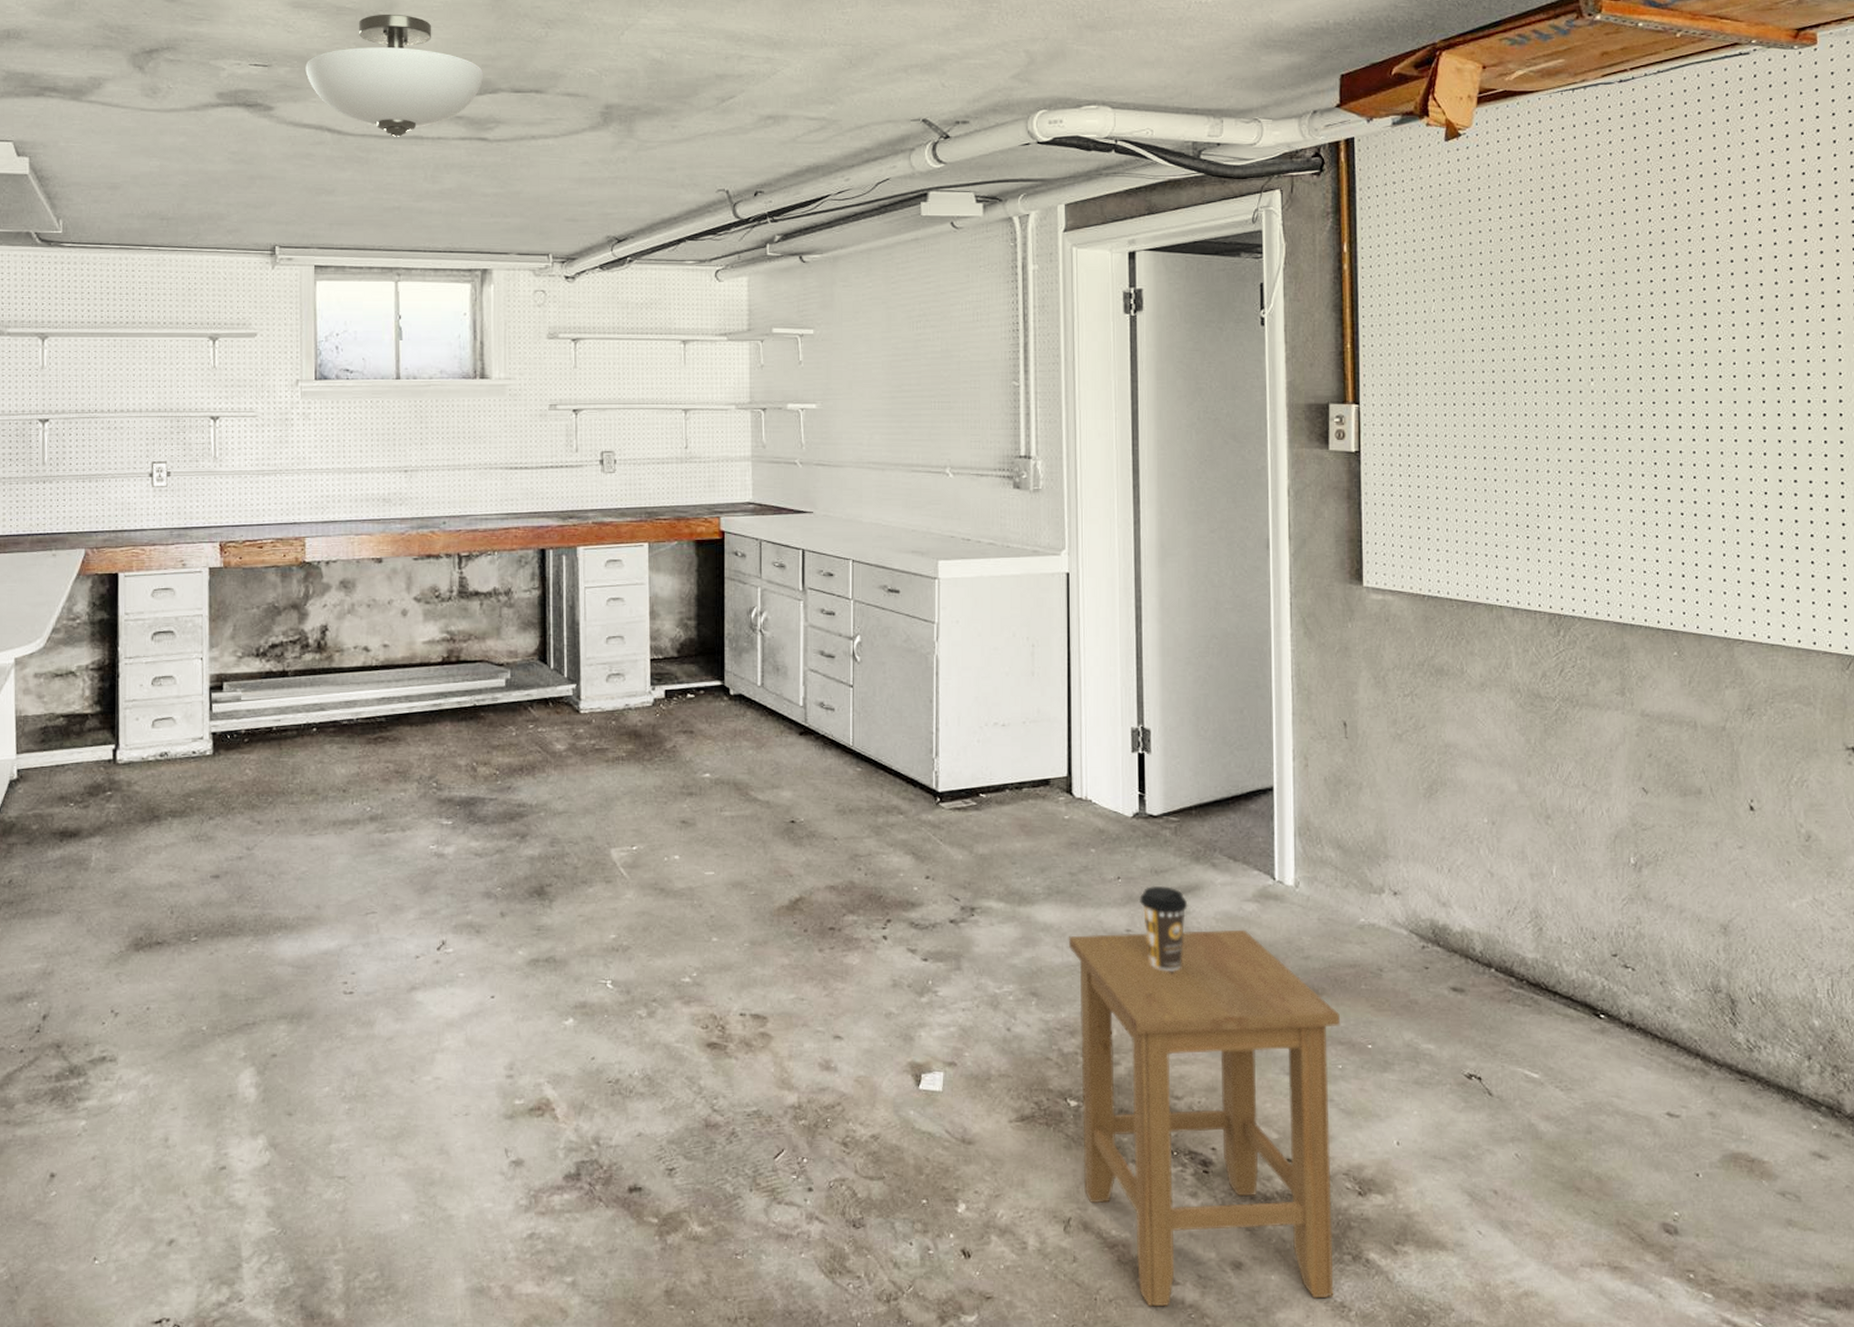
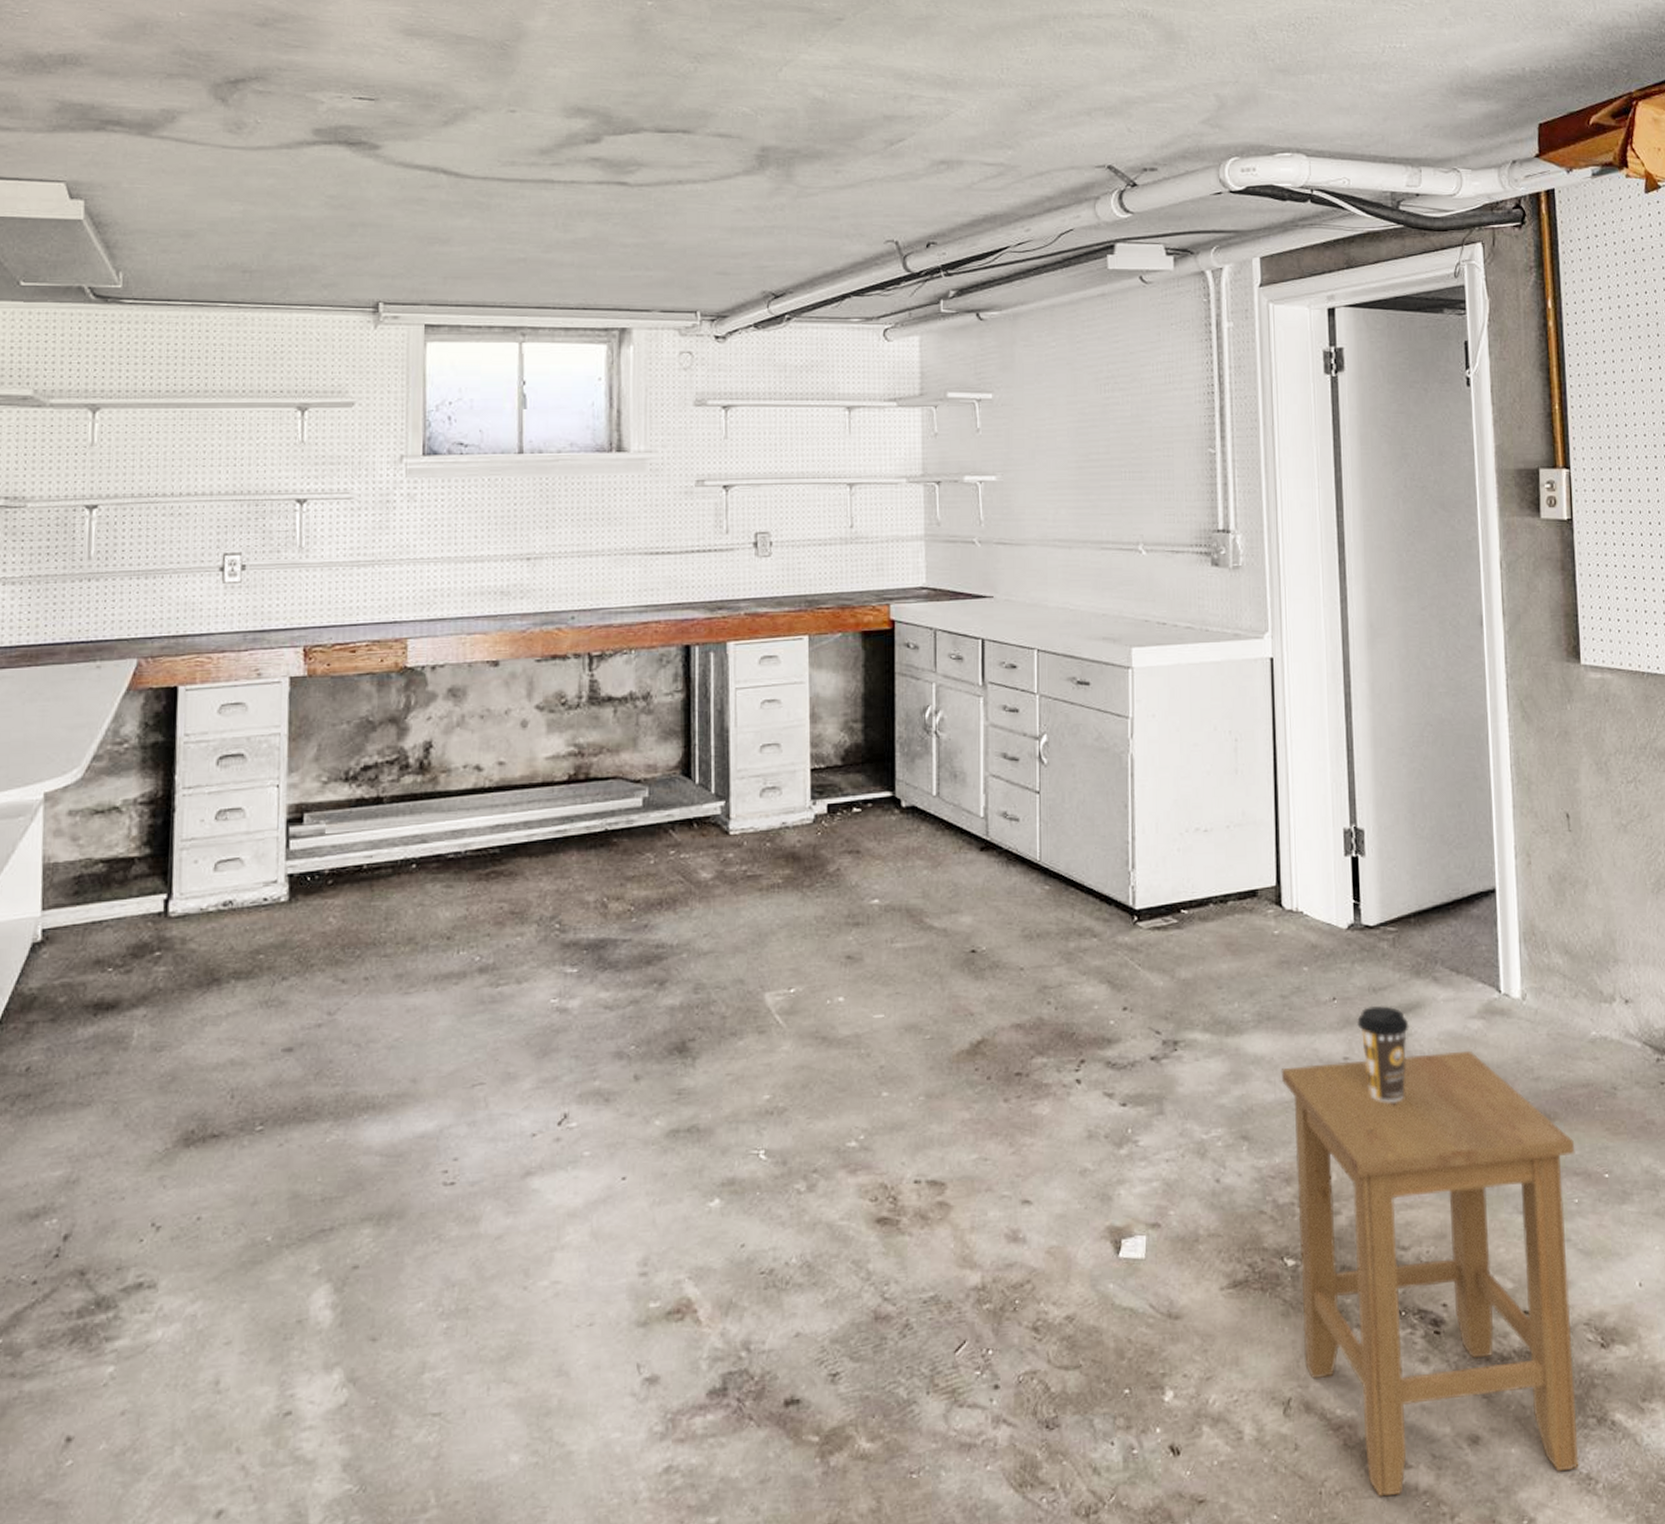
light fixture: present [305,14,484,137] -> none [418,44,625,180]

